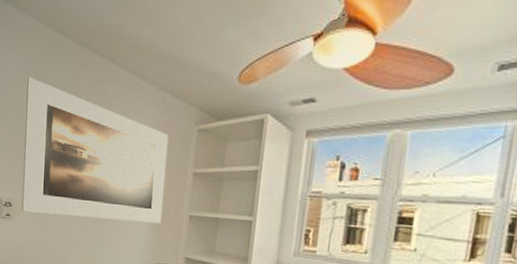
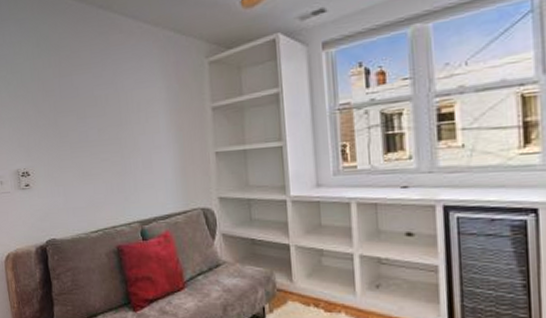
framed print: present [21,77,169,223] -> none [27,41,188,179]

